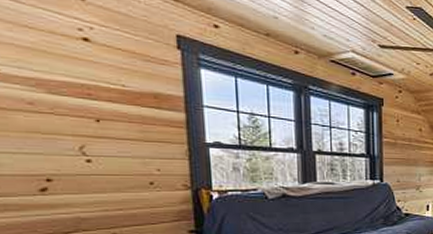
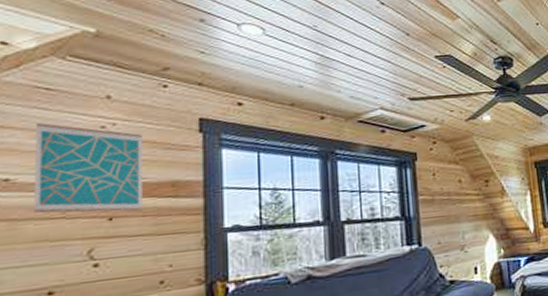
wall art: none [11,14,128,117] -> present [34,122,142,213]

